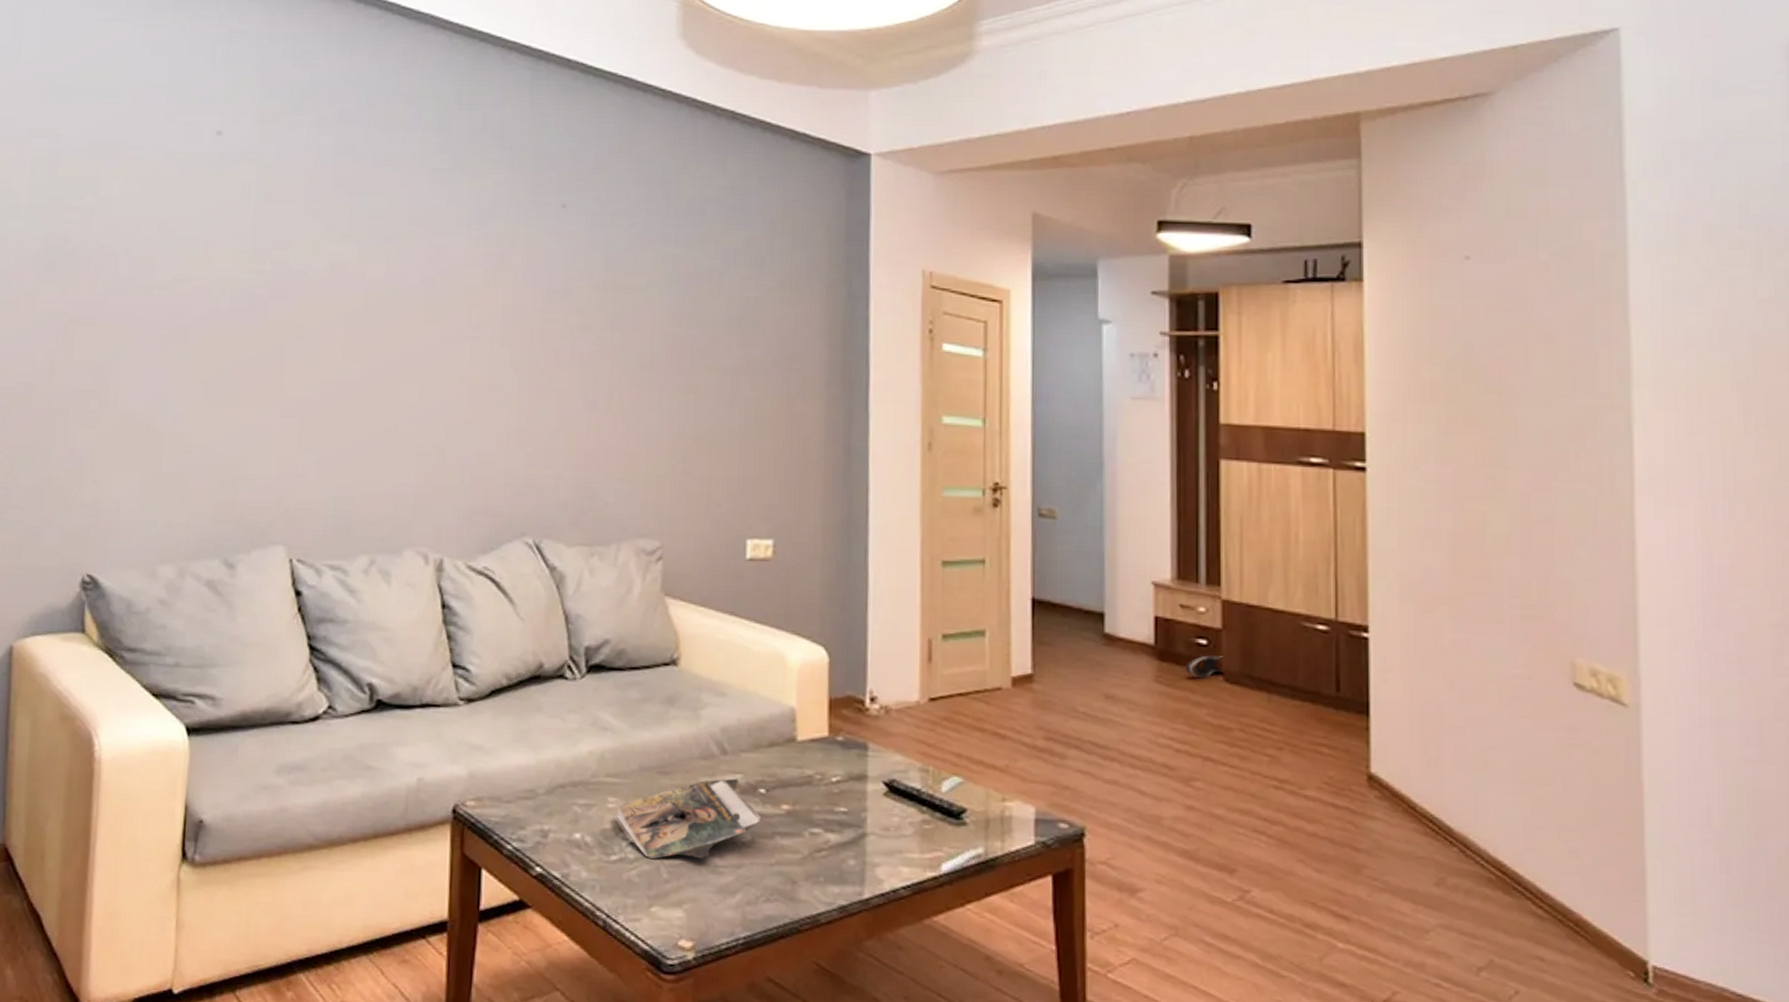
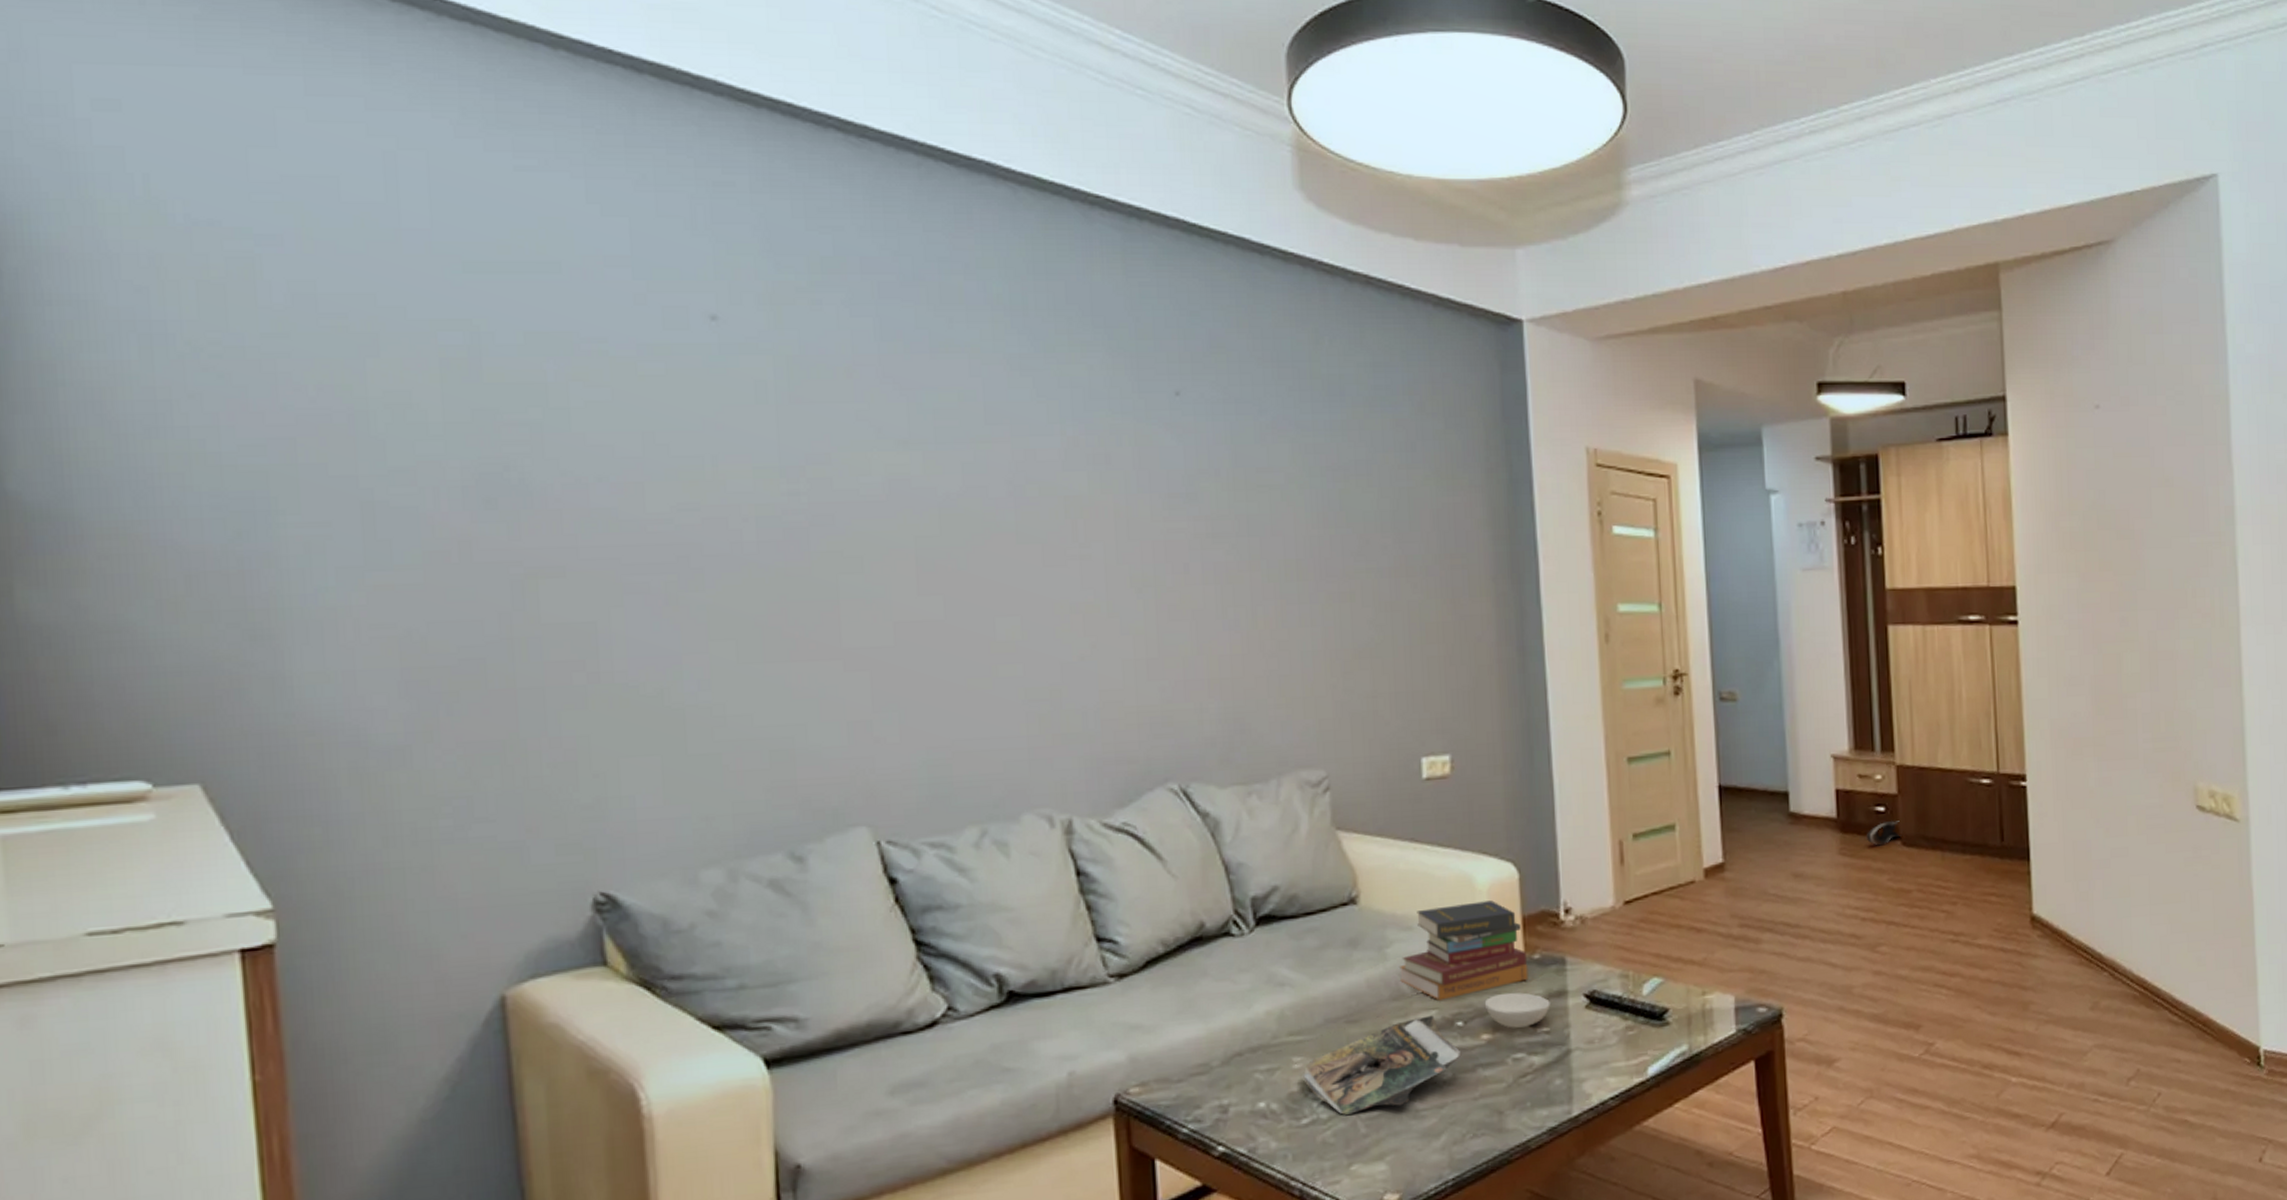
books: none [709,678,831,766] -> present [1398,900,1528,1001]
bowl: none [787,768,850,804] -> present [1484,992,1550,1028]

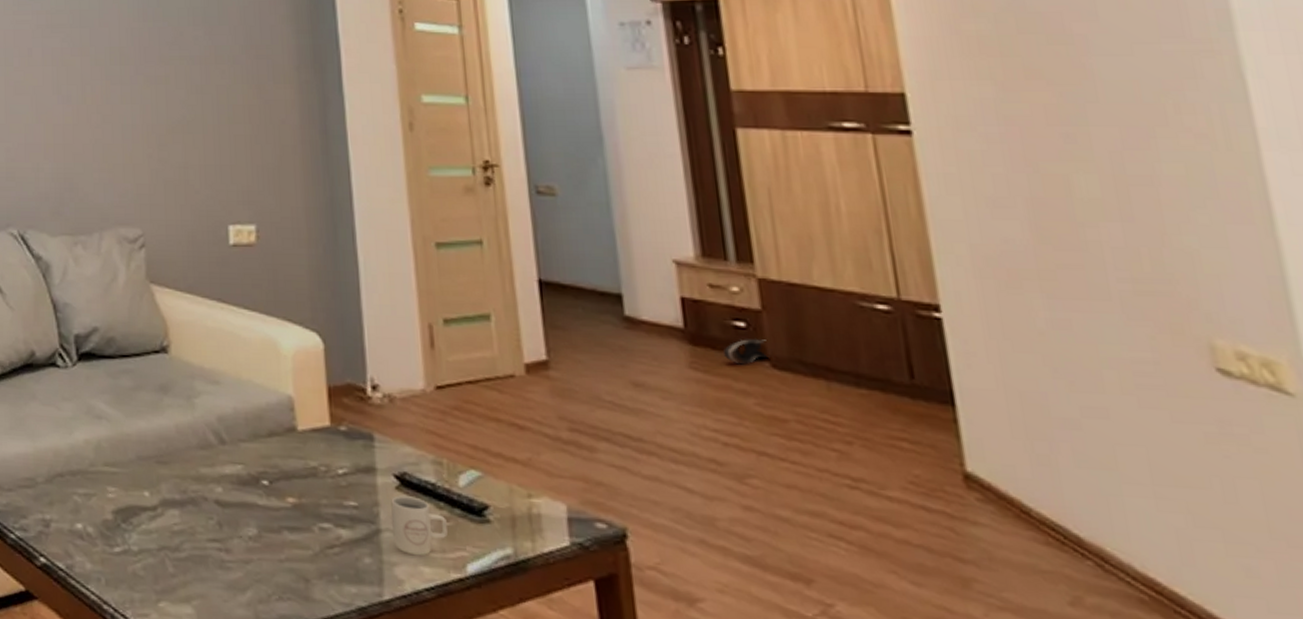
magazine: present [1302,1015,1462,1115] -> none [115,469,267,553]
books: present [1398,900,1528,1001] -> none [206,366,335,457]
bowl: present [1484,992,1550,1028] -> none [289,459,358,498]
mug: none [1580,1012,1632,1069] -> present [391,495,448,556]

